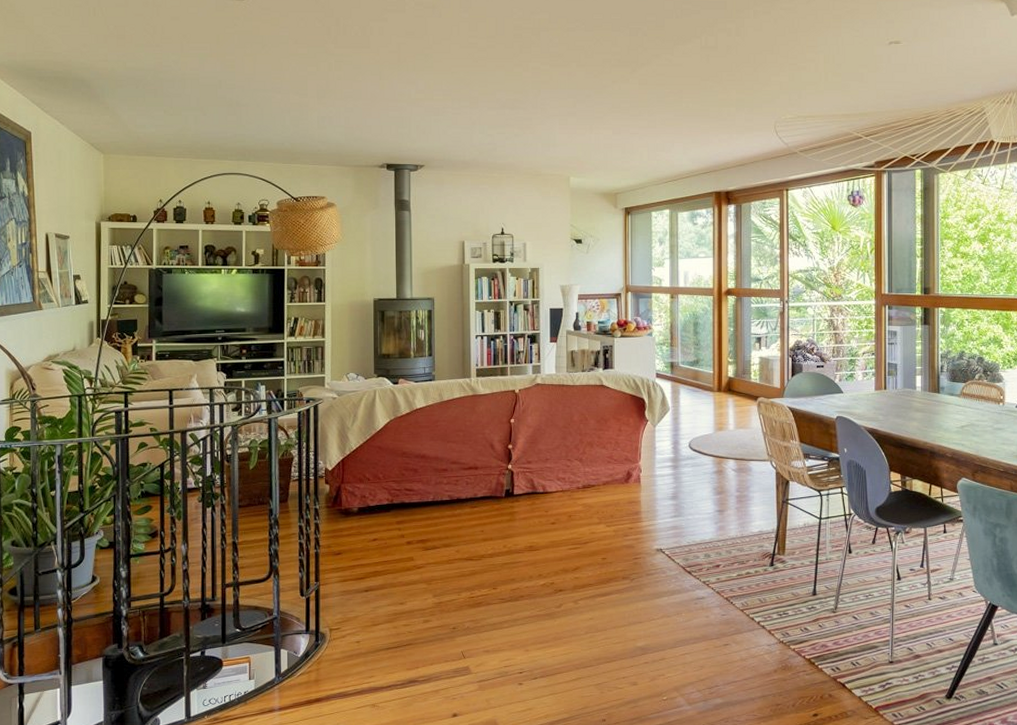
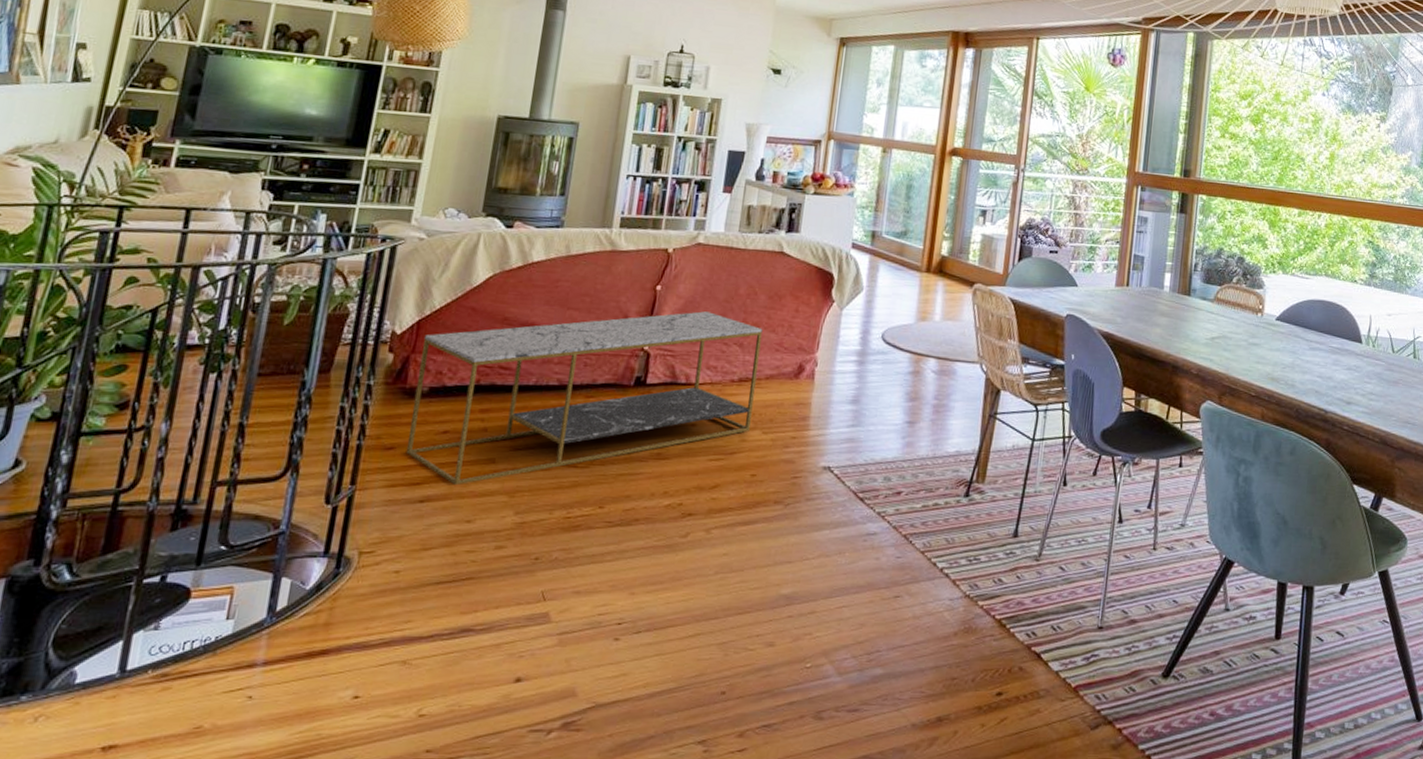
coffee table: none [348,436,596,578] -> present [405,311,763,486]

